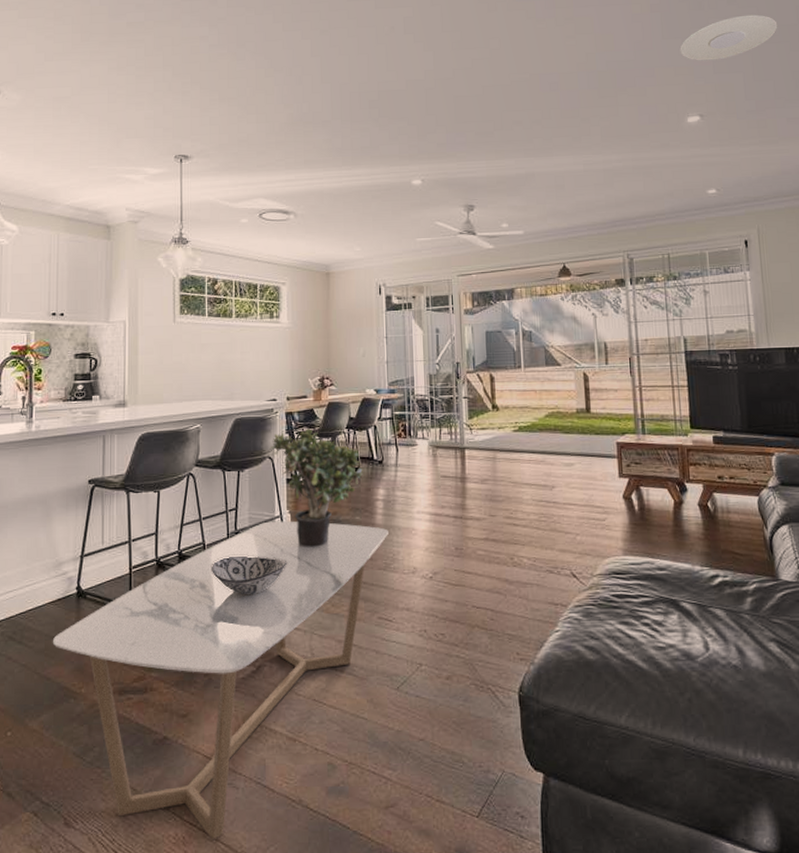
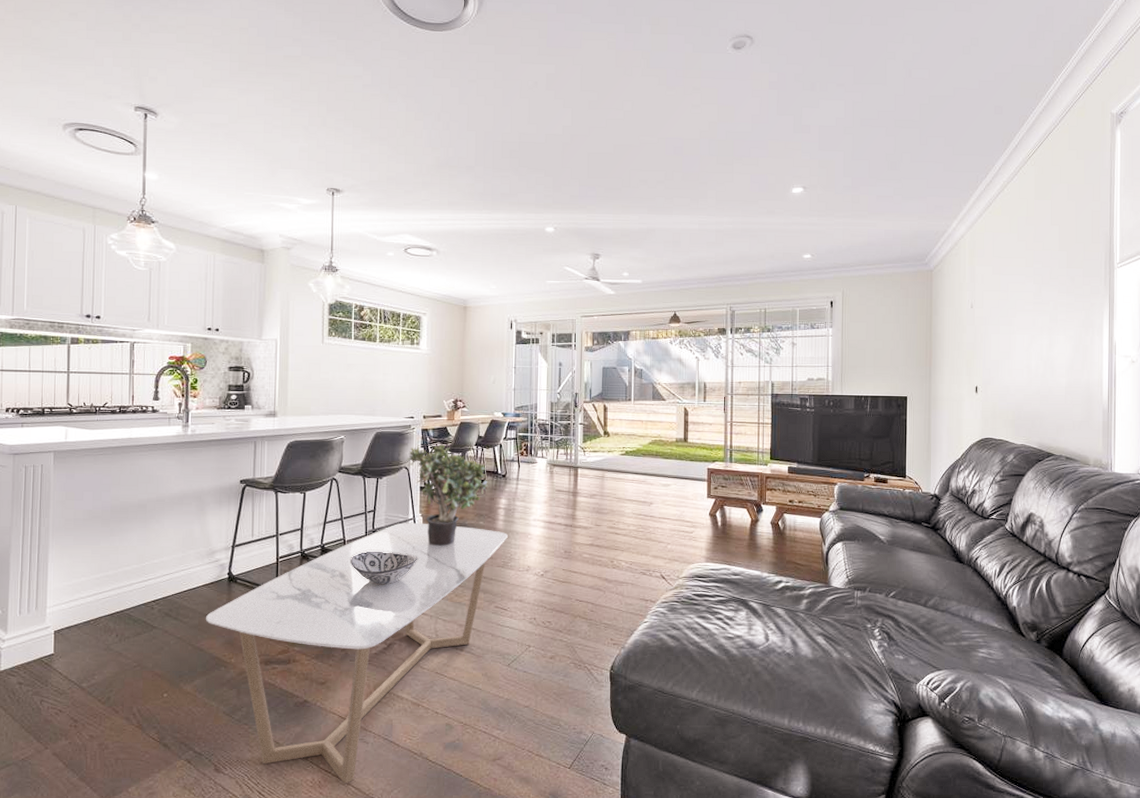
plate: present [680,14,778,61] -> none [791,99,878,138]

